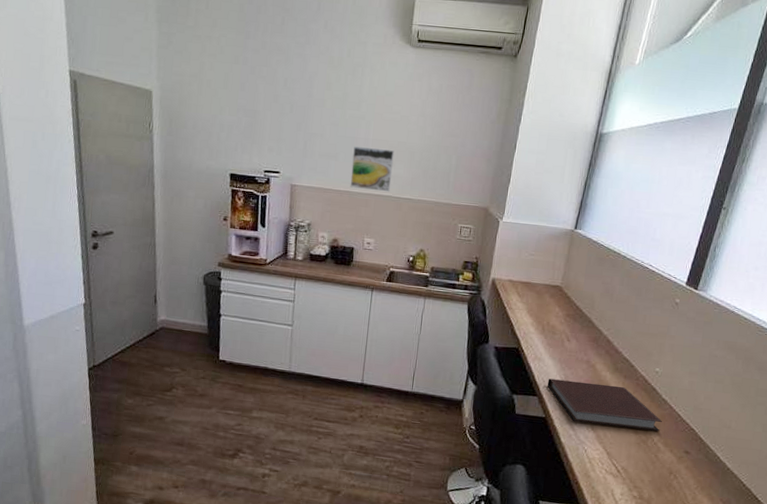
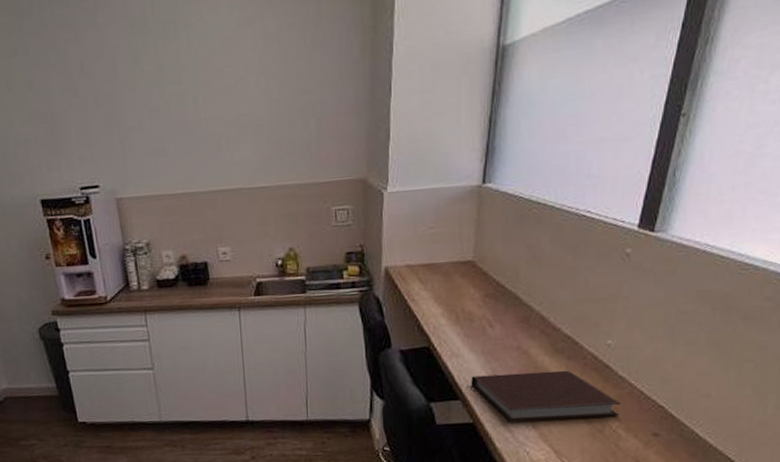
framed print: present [350,147,395,191] -> none [183,128,239,188]

